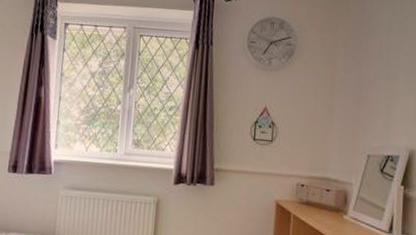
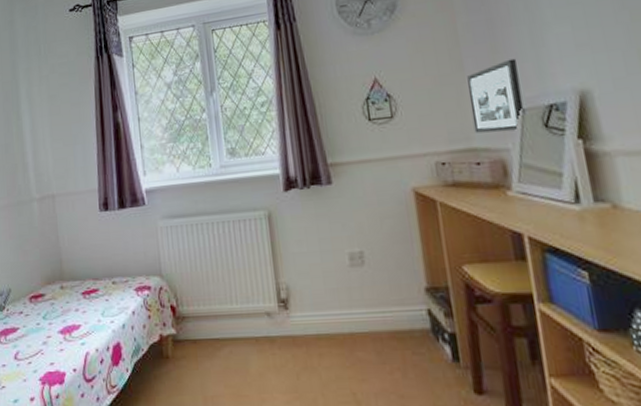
picture frame: none [330,114,373,170] -> present [467,58,525,134]

